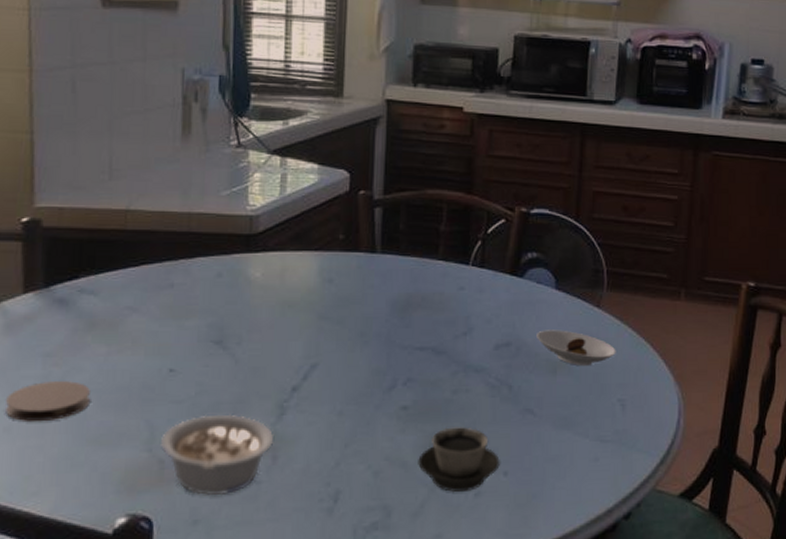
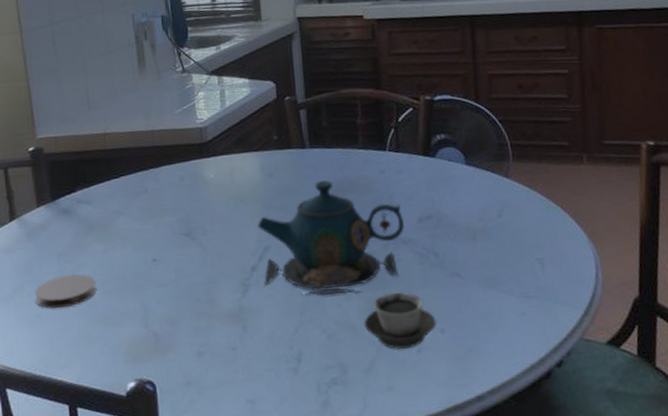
legume: present [159,414,275,497] -> none [153,293,243,362]
teapot: none [305,293,478,427] -> present [258,180,404,296]
saucer: present [537,330,616,367] -> none [454,200,529,232]

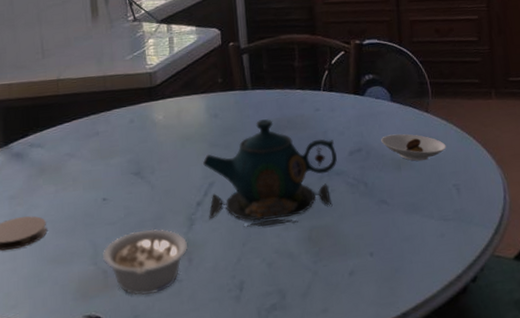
legume: none [153,293,243,362] -> present [102,229,189,296]
cup: present [364,292,436,349] -> none [301,220,366,274]
saucer: none [454,200,529,232] -> present [381,133,446,161]

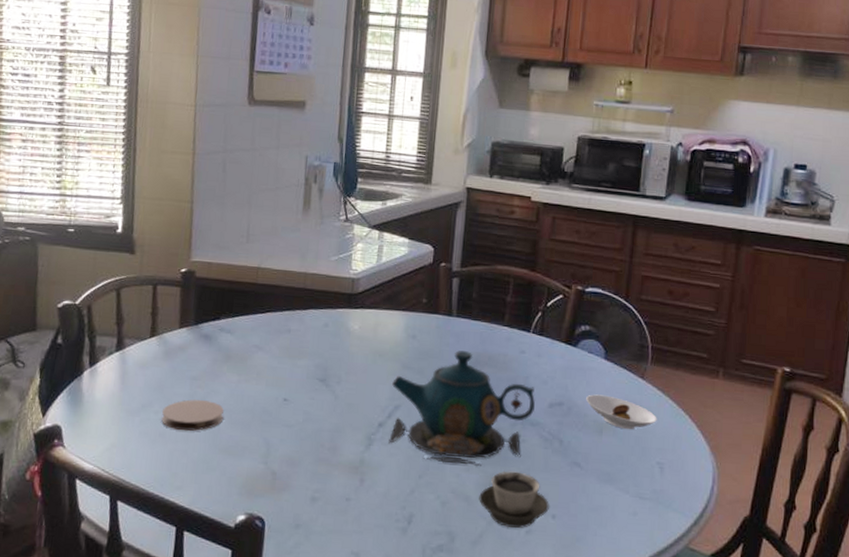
legume: present [102,229,189,296] -> none [273,438,363,507]
cup: none [301,220,366,274] -> present [479,471,549,528]

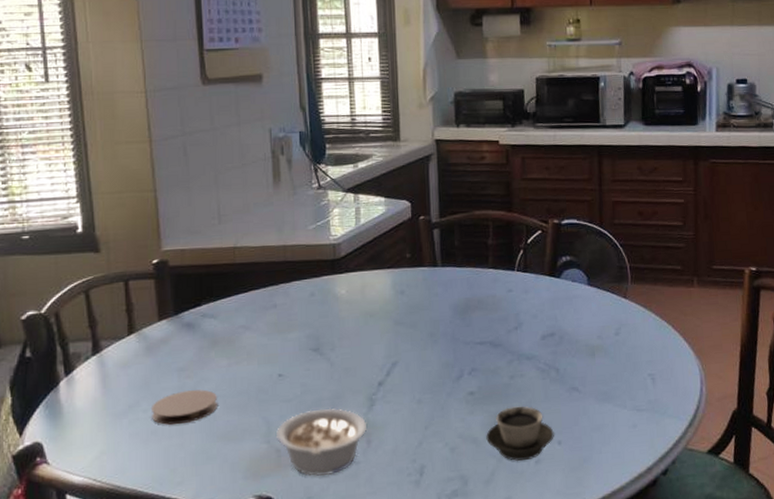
legume: none [273,438,363,507] -> present [275,408,368,477]
teapot: present [389,350,535,466] -> none [387,298,528,411]
saucer: present [586,394,657,430] -> none [575,319,644,349]

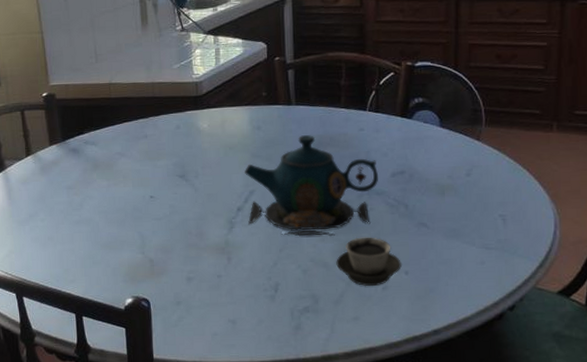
coaster: present [152,389,218,425] -> none [47,205,101,233]
legume: present [275,408,368,477] -> none [149,227,228,285]
teapot: none [387,298,528,411] -> present [245,135,378,237]

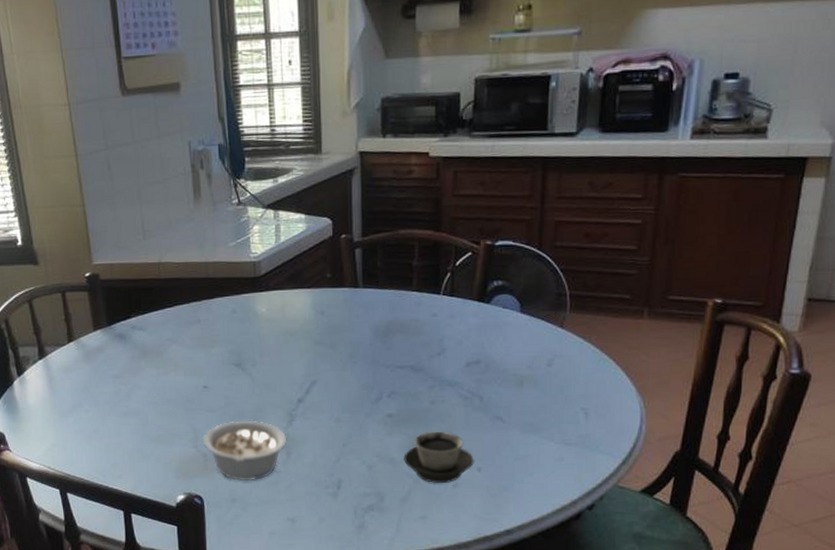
legume: none [149,227,228,285] -> present [202,420,288,482]
teapot: present [245,135,378,237] -> none [306,321,451,430]

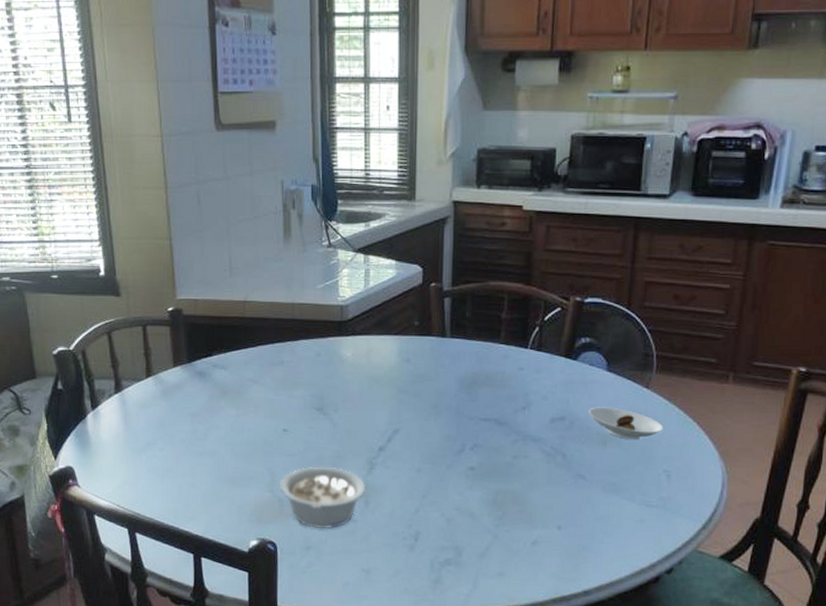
cup: present [404,431,474,483] -> none [483,486,554,540]
saucer: none [504,348,579,380] -> present [589,407,663,440]

